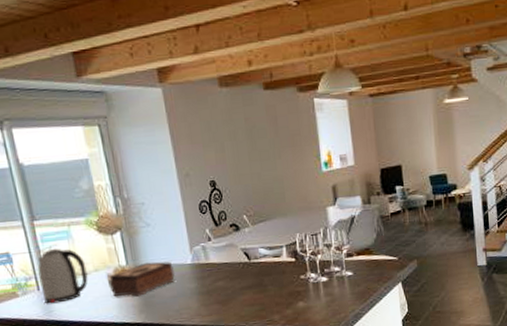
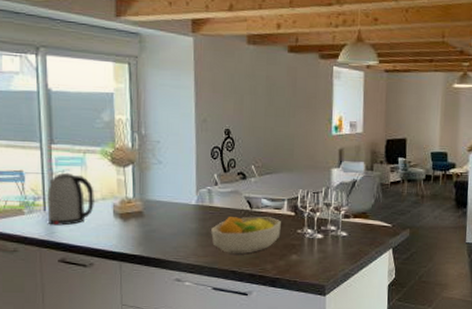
tissue box: present [109,261,175,297] -> none [114,198,178,229]
fruit bowl: none [211,266,284,309] -> present [211,216,281,254]

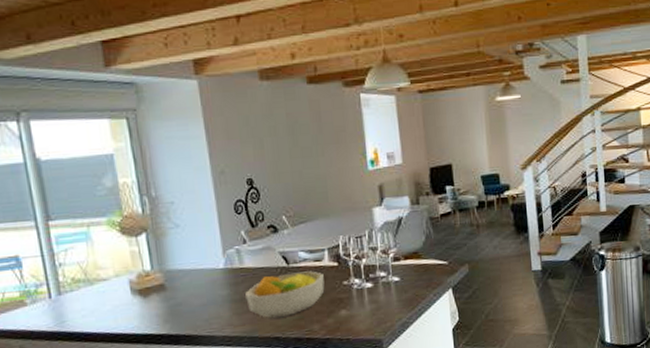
kettle: present [47,172,94,226] -> none [50,251,108,314]

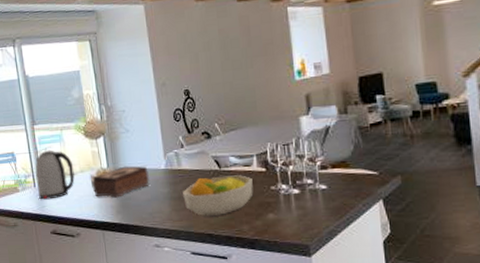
kettle: none [50,251,108,314] -> present [35,150,75,200]
tissue box: none [131,266,205,305] -> present [92,166,150,198]

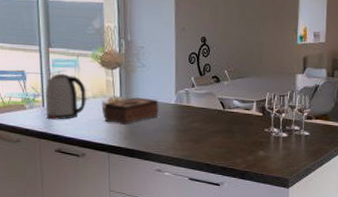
fruit bowl: present [183,175,254,216] -> none [188,116,250,149]

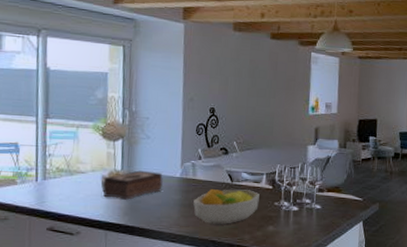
kettle: present [45,73,86,120] -> none [39,145,85,196]
fruit bowl: none [188,116,250,149] -> present [193,189,260,224]

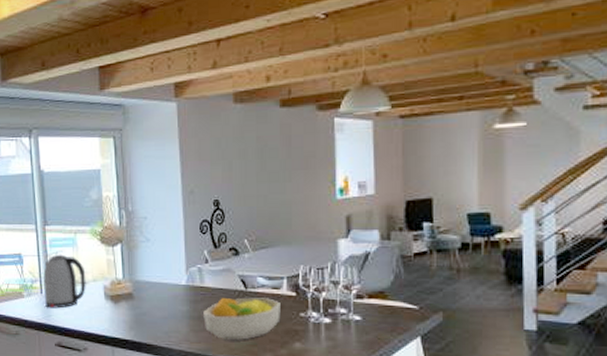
kettle: none [39,145,85,196] -> present [43,254,86,309]
tissue box: present [102,170,163,200] -> none [105,278,168,312]

